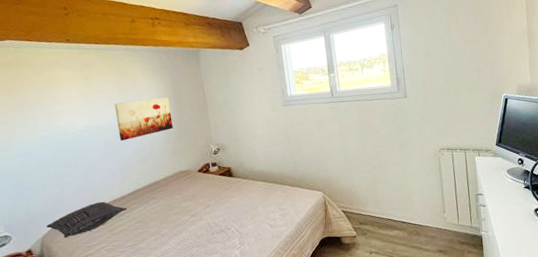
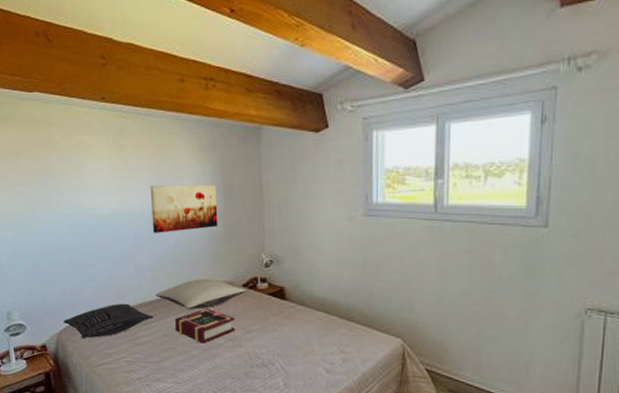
pillow: none [127,169,202,197] -> present [155,278,247,309]
book: none [145,194,196,223] -> present [174,308,235,344]

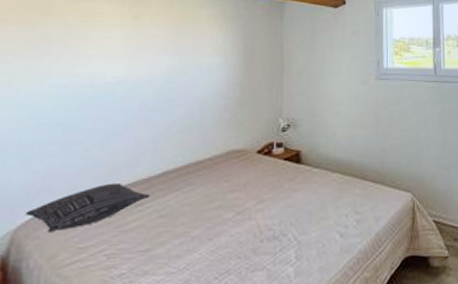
wall art: present [150,184,218,233] -> none [161,52,237,102]
pillow: present [155,278,247,309] -> none [156,147,261,183]
book: present [174,308,235,344] -> none [175,180,246,221]

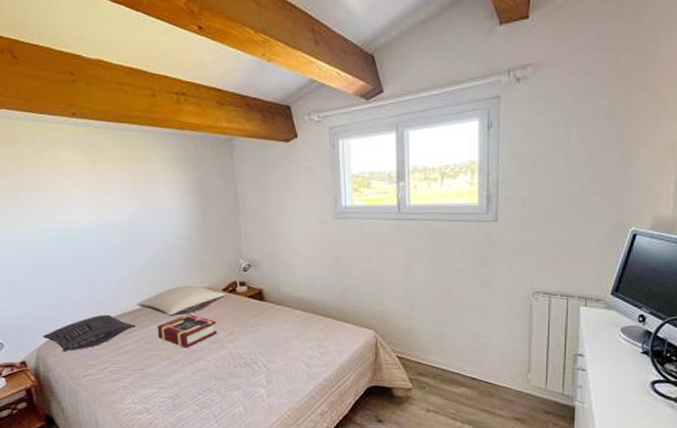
pillow: none [156,147,261,183] -> present [137,285,227,316]
book: none [175,180,246,221] -> present [157,314,217,348]

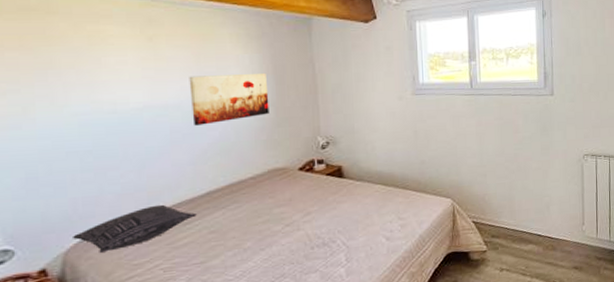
wall art: none [126,194,196,244] -> present [189,72,269,126]
pillow: present [137,285,227,316] -> none [198,166,303,201]
book: present [157,314,217,348] -> none [222,197,292,234]

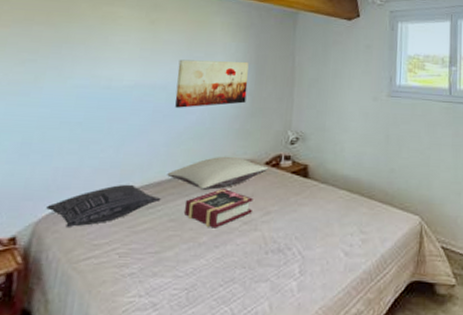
pillow: none [198,166,303,201] -> present [167,156,269,190]
book: none [222,197,292,234] -> present [184,189,253,228]

